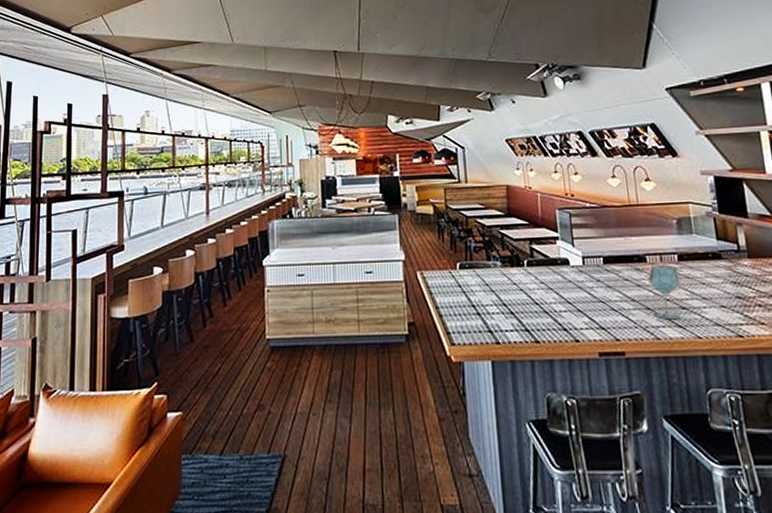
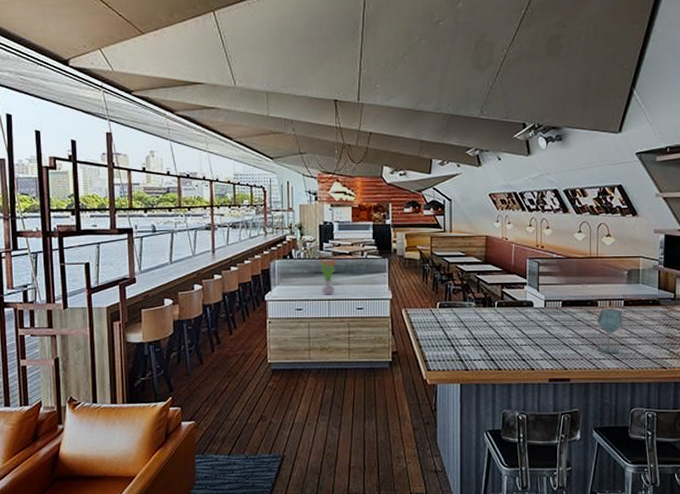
flower arrangement: none [320,216,341,258] -> present [318,258,336,295]

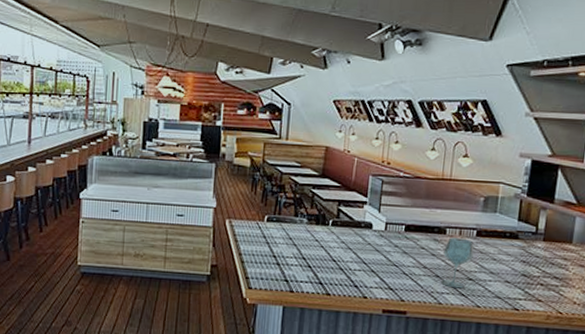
flower arrangement: present [318,258,336,295] -> none [139,158,159,198]

